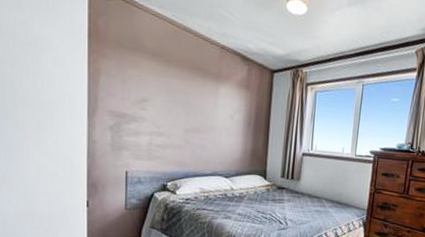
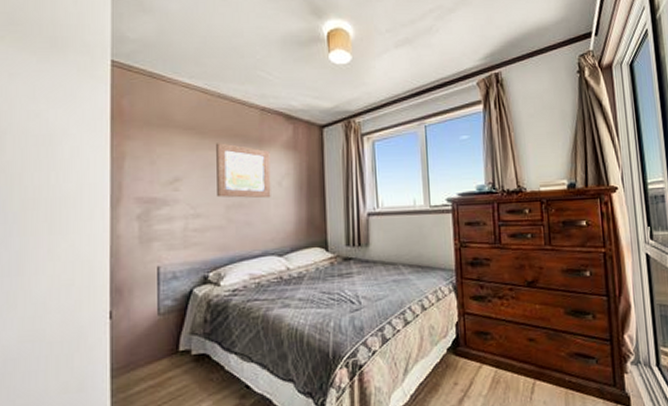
wall art: none [178,72,226,128] -> present [216,143,271,199]

